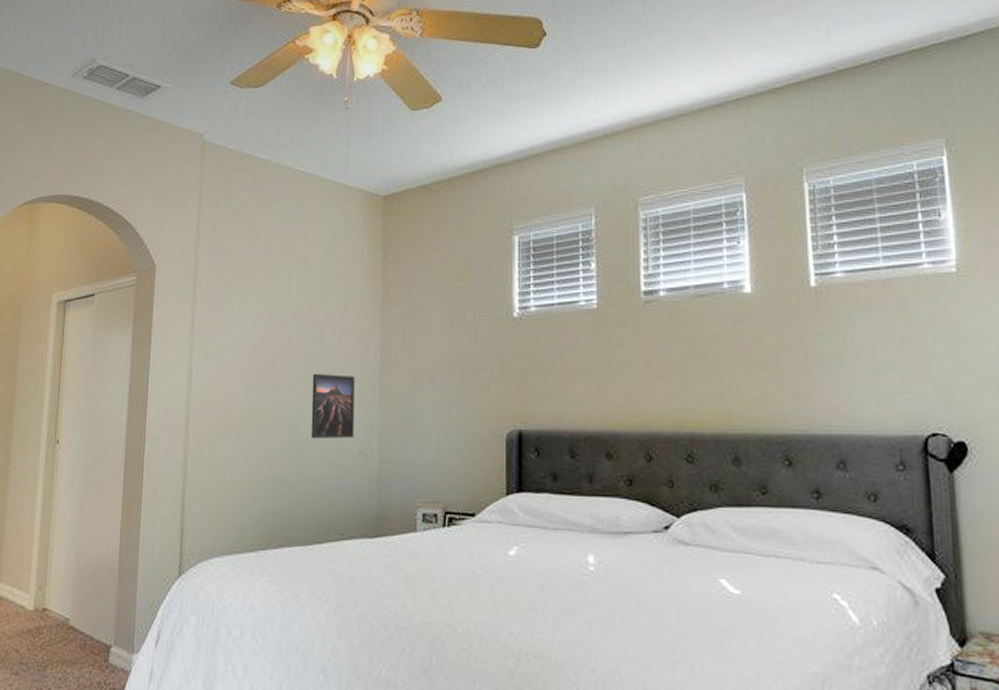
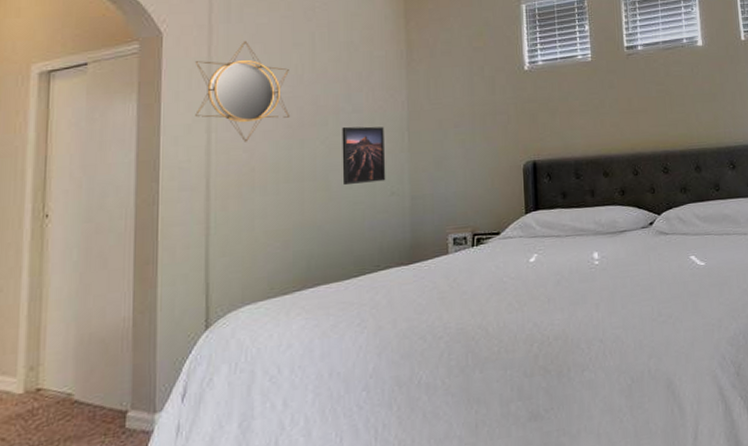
home mirror: none [179,274,265,383] -> present [194,40,289,142]

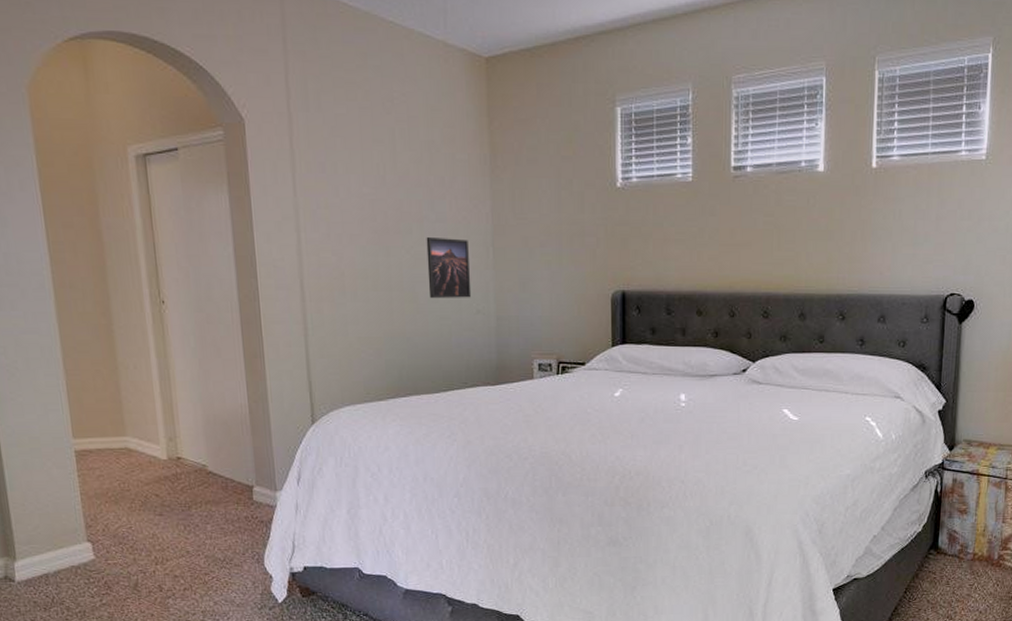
home mirror: present [194,40,289,142] -> none [278,133,374,245]

